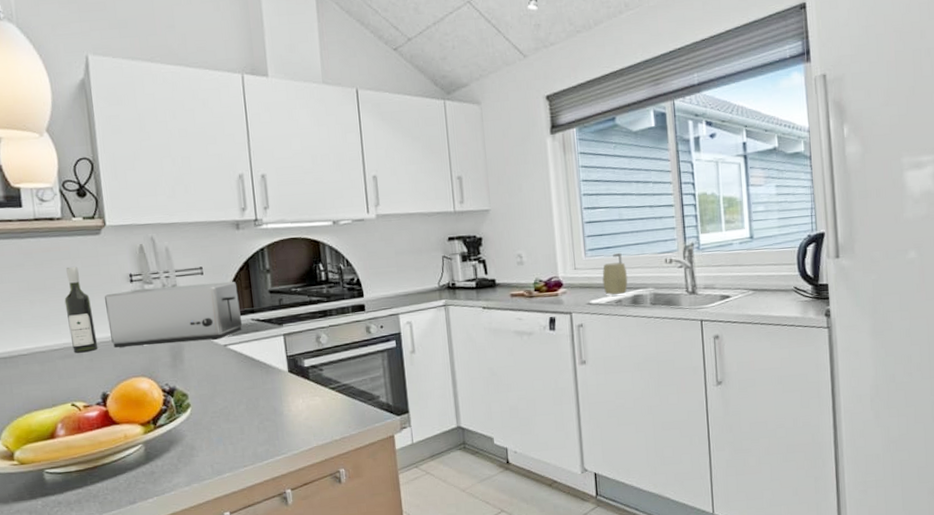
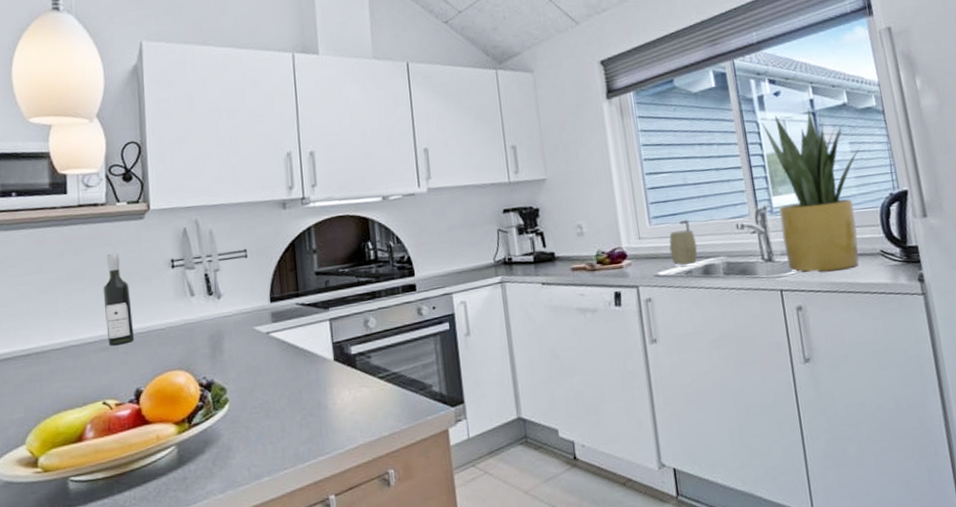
toaster: present [104,281,243,349] -> none [143,263,287,340]
planter: none [696,151,787,306] -> present [761,108,862,273]

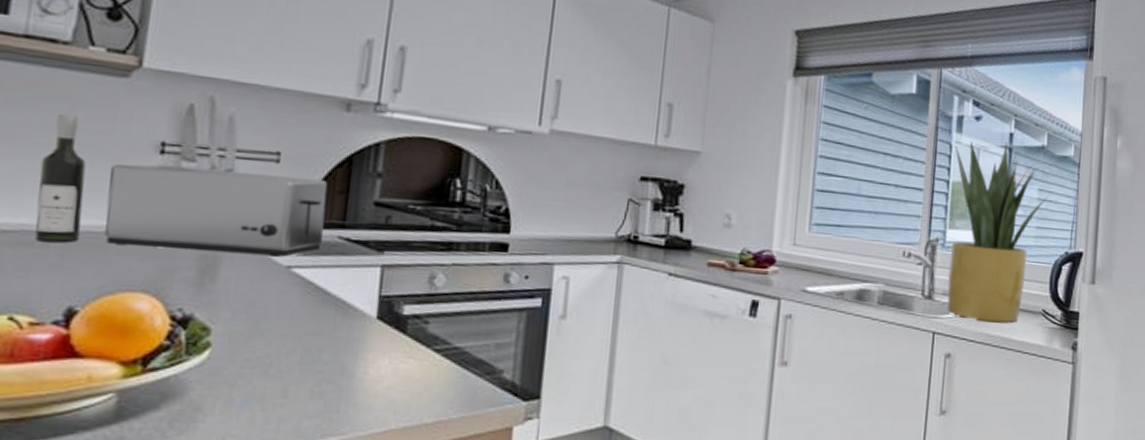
toaster: none [143,263,287,340] -> present [105,164,329,257]
soap dispenser: present [669,219,698,266] -> none [824,234,857,285]

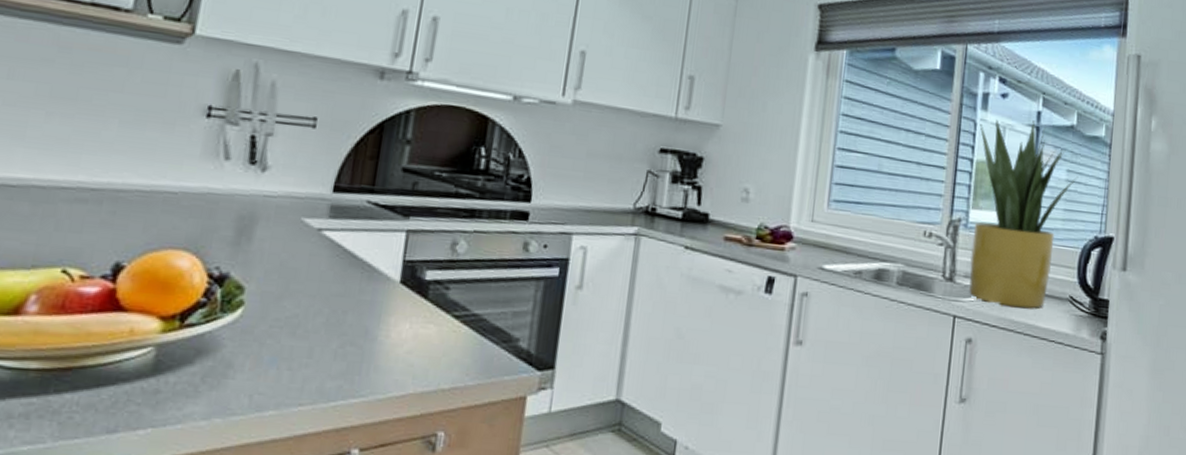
bottle: present [34,113,87,244] -> none [89,77,140,202]
toaster: present [105,164,329,257] -> none [152,126,360,220]

